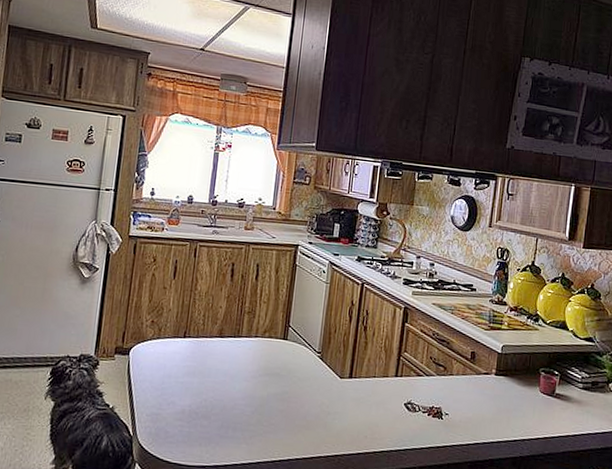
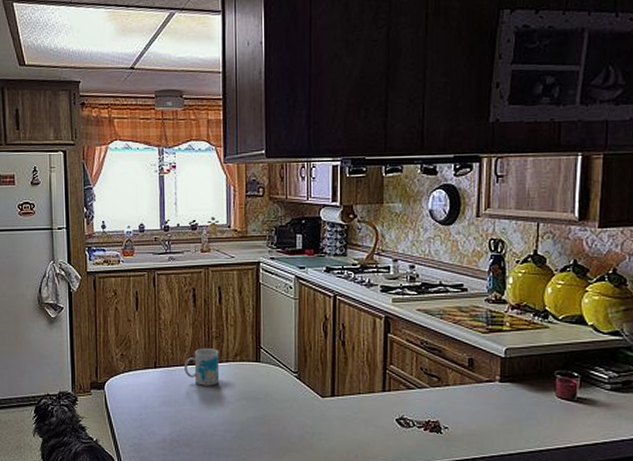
mug: none [212,322,250,360] -> present [183,348,220,386]

